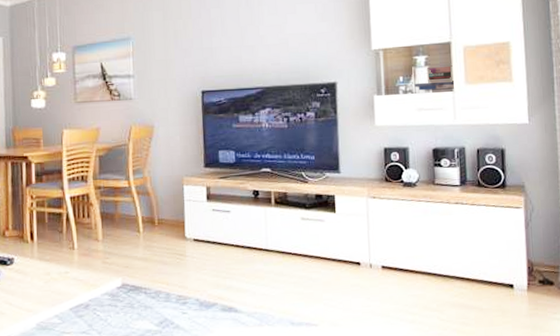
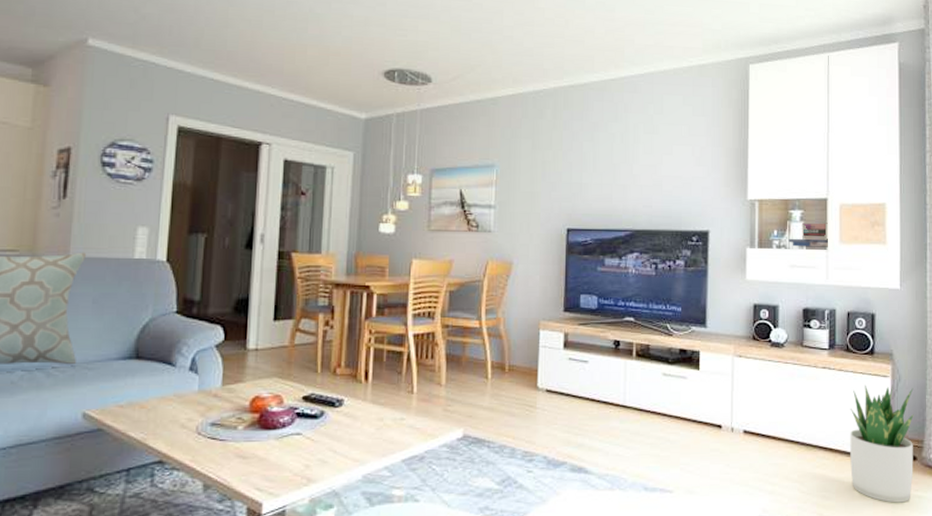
planter: none [484,215,551,326] -> present [850,384,914,503]

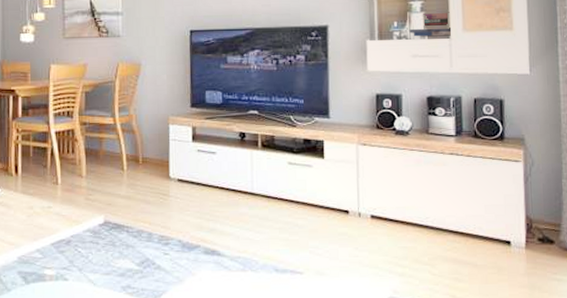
planter: present [850,384,914,503] -> none [480,169,551,286]

